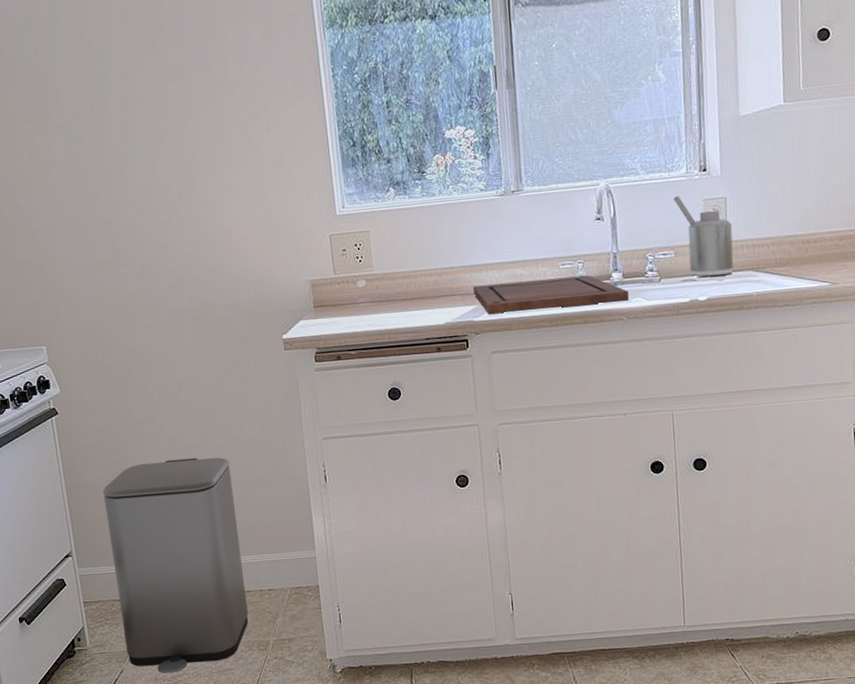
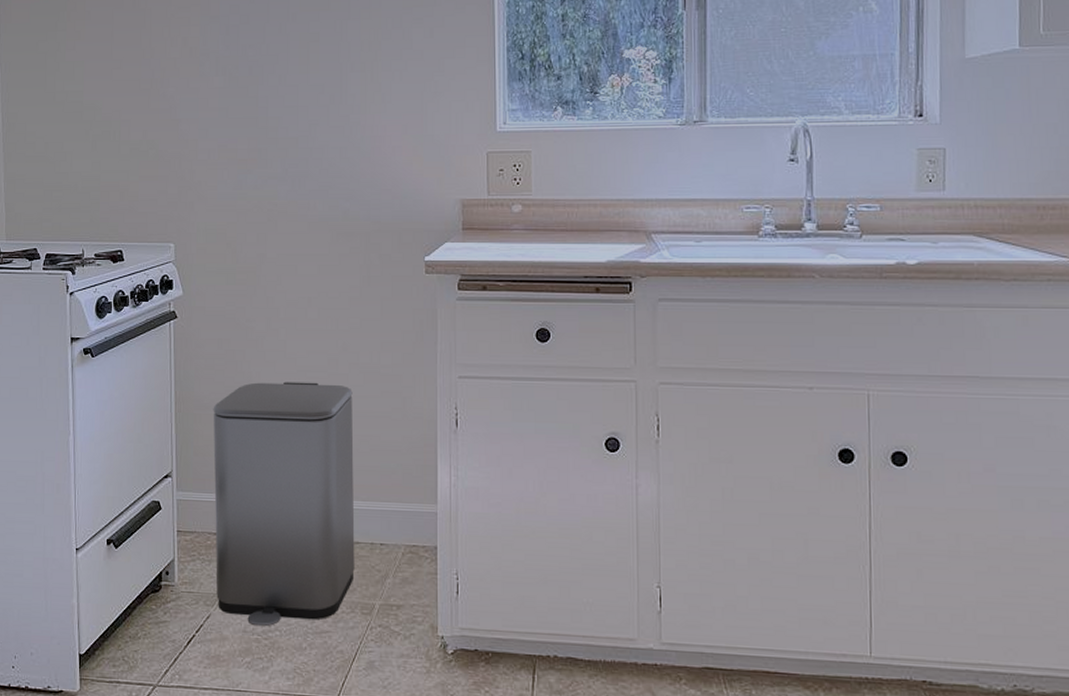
cutting board: present [472,275,630,315] -> none [641,222,824,257]
soap dispenser: present [673,196,734,278] -> none [882,142,952,238]

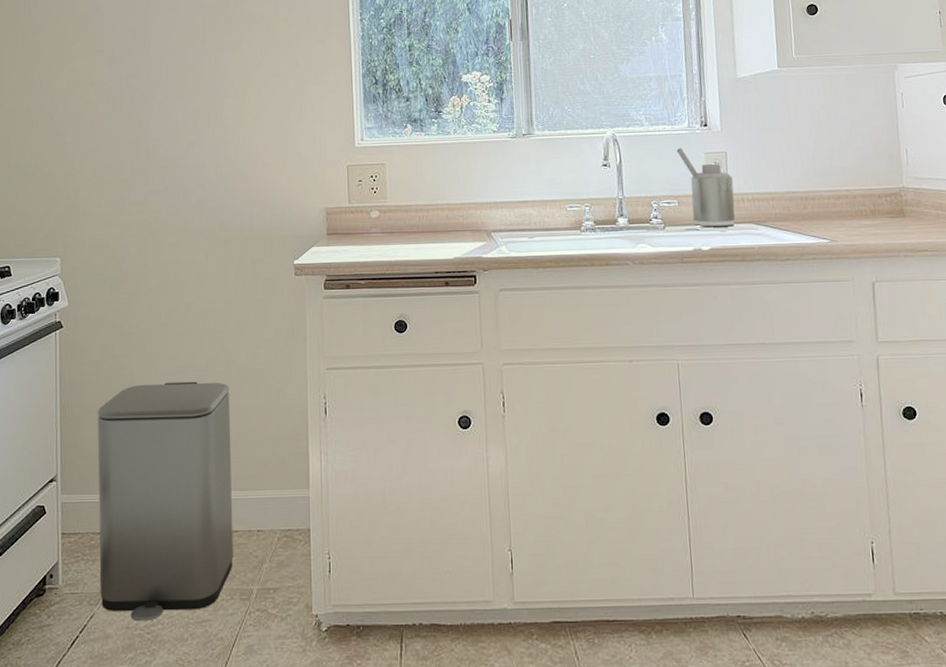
soap dispenser: none [882,142,952,238] -> present [676,148,735,228]

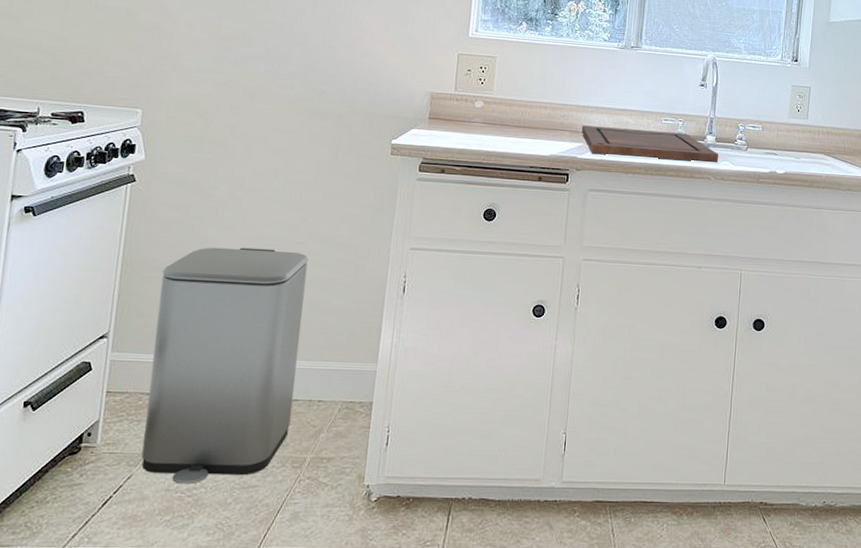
cutting board: none [482,218,635,252] -> present [581,125,719,163]
soap dispenser: present [676,148,735,228] -> none [767,78,813,155]

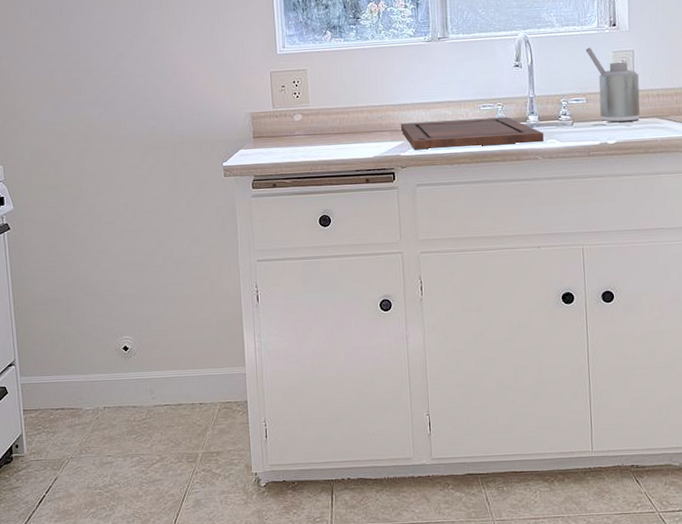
pedal bin: present [141,247,309,485] -> none [47,275,179,482]
soap dispenser: none [767,78,813,155] -> present [585,47,640,123]

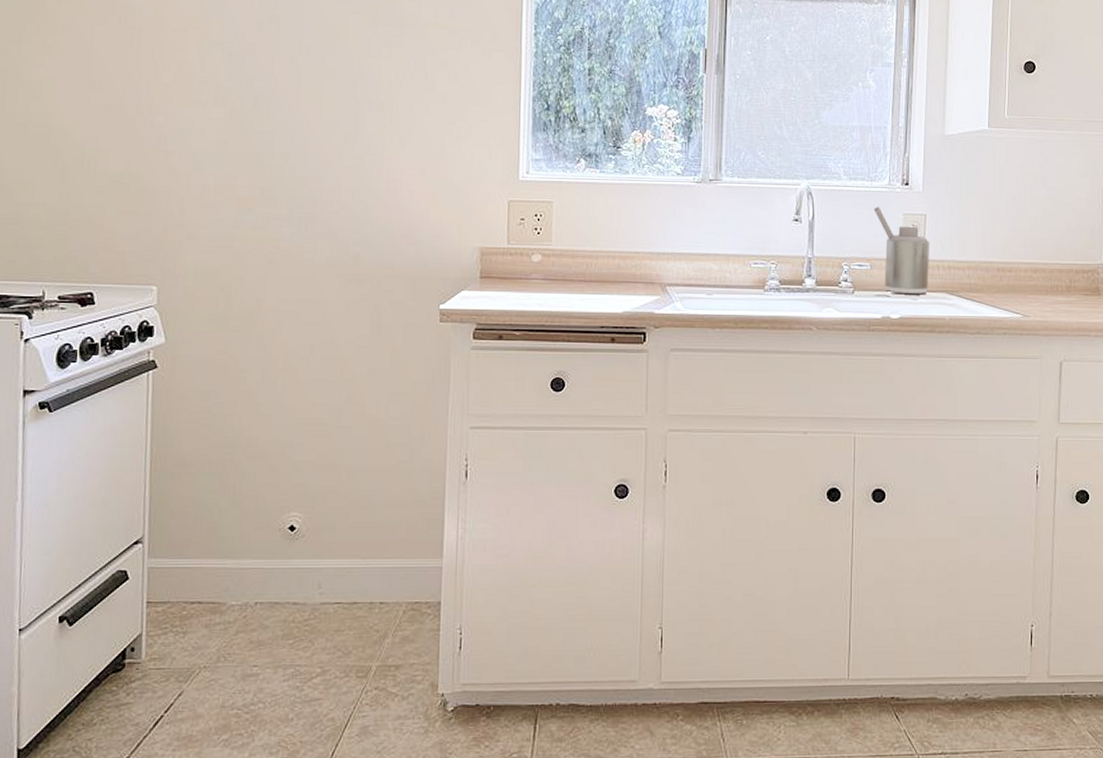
cutting board: present [400,117,545,150] -> none [657,275,821,311]

